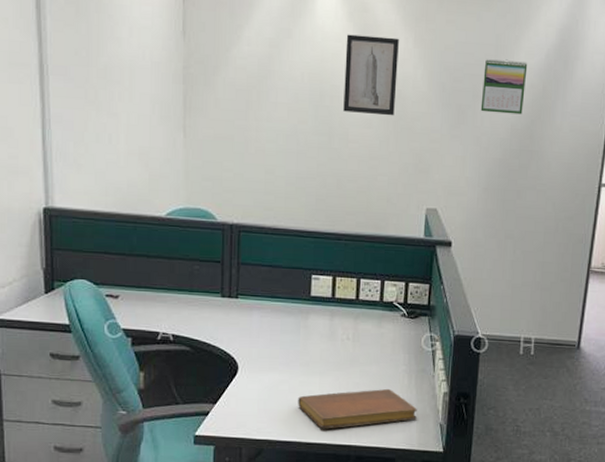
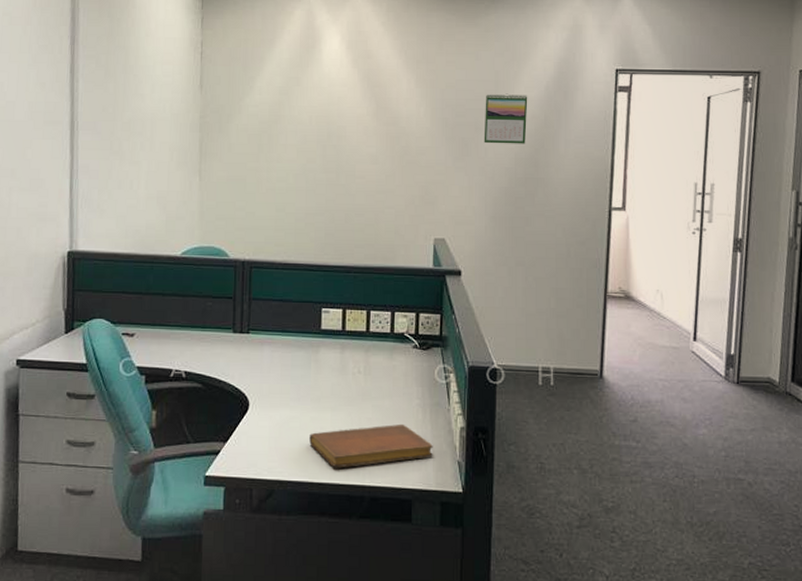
wall art: present [343,34,399,116] -> none [350,79,401,152]

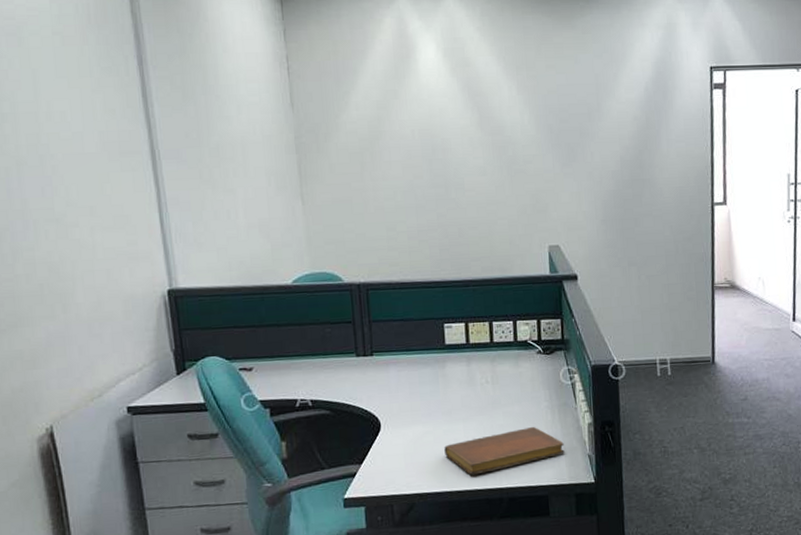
calendar: present [484,93,528,144] -> none [587,96,630,148]

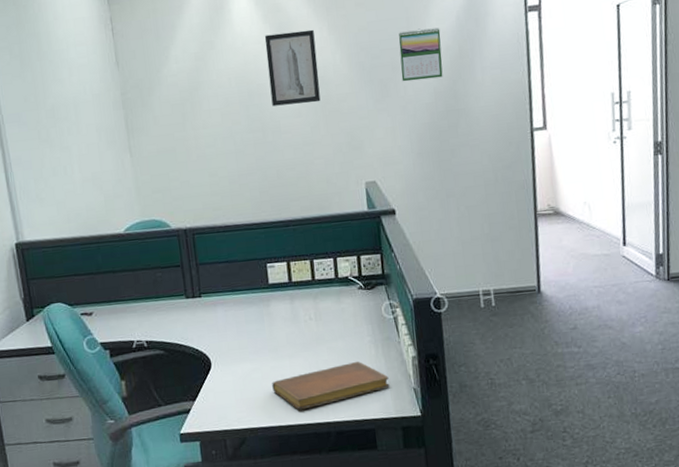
wall art: none [451,87,507,163] -> present [264,29,321,106]
calendar: none [587,96,630,148] -> present [399,27,443,82]

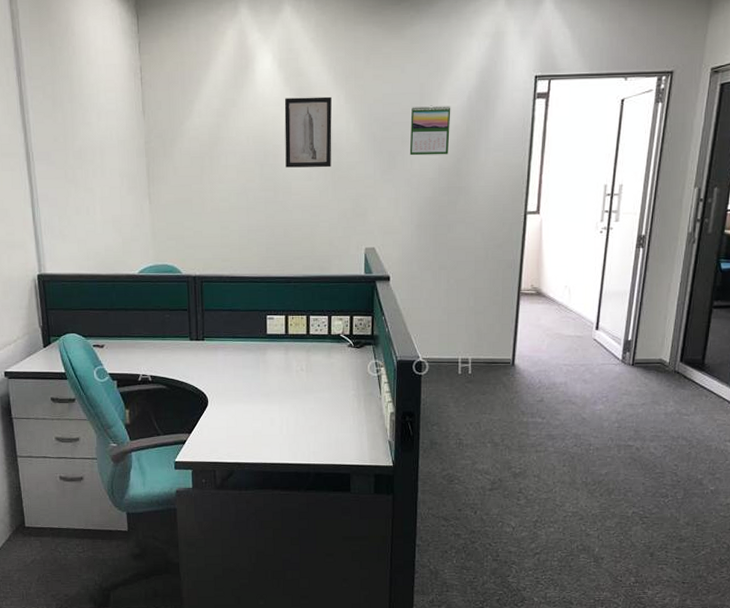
notebook: present [272,361,391,410] -> none [261,412,368,451]

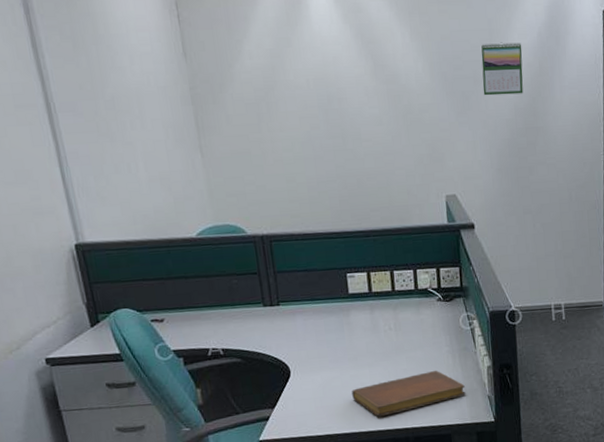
notebook: none [261,412,368,451] -> present [352,370,467,417]
wall art: present [284,96,332,168] -> none [344,34,402,112]

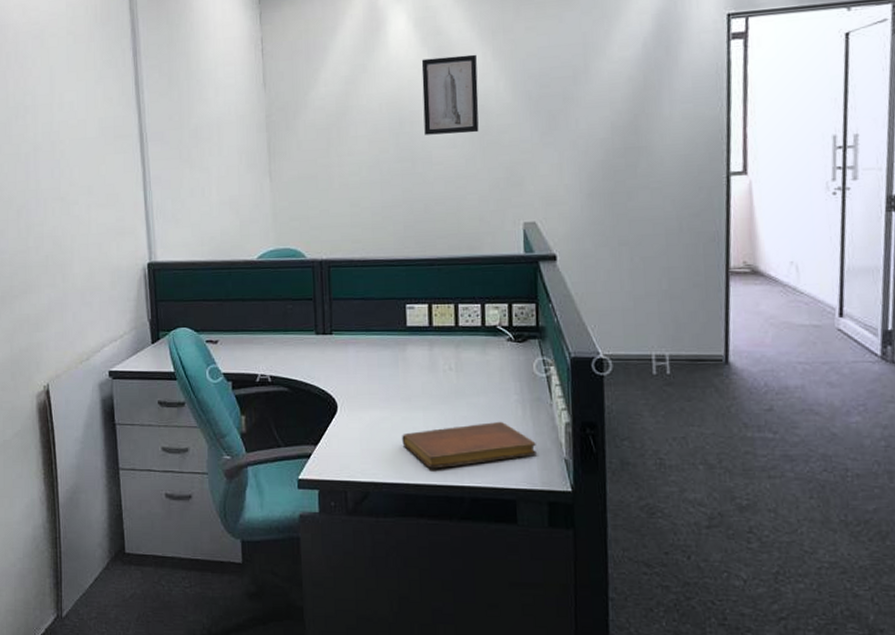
wall art: none [344,34,402,112] -> present [421,54,479,135]
calendar: present [481,42,524,96] -> none [572,55,623,114]

